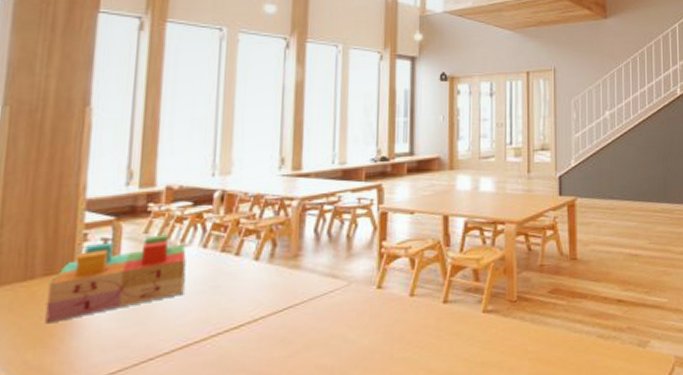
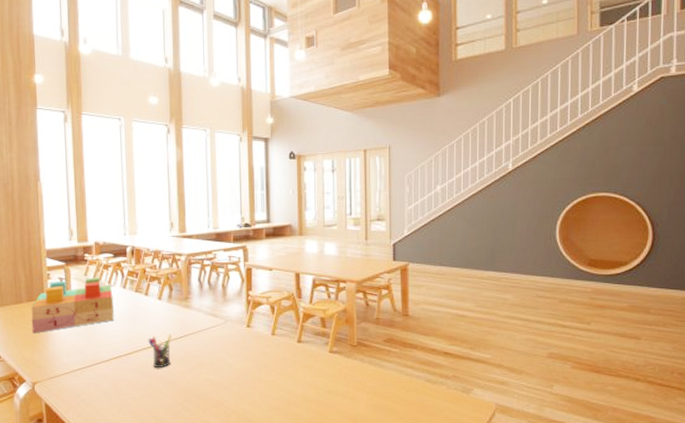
pen holder: none [234,306,270,356] -> present [148,334,171,367]

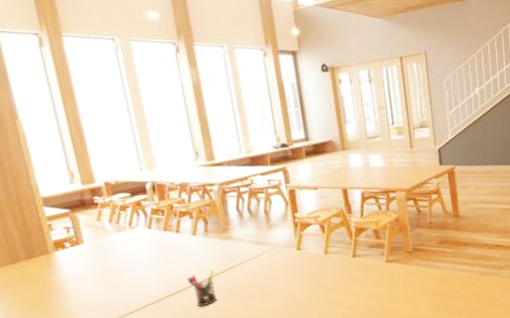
toy blocks: present [31,277,114,334] -> none [33,220,142,294]

